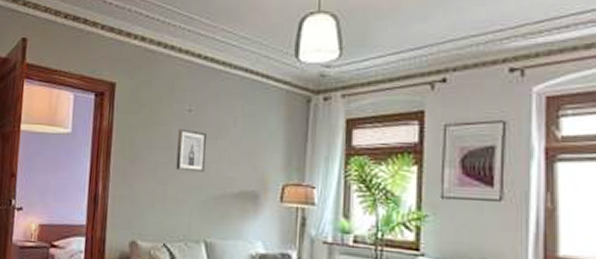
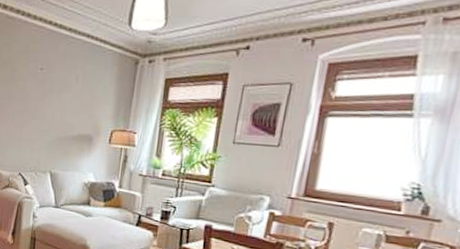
wall art: present [176,128,208,172] -> none [30,83,55,119]

